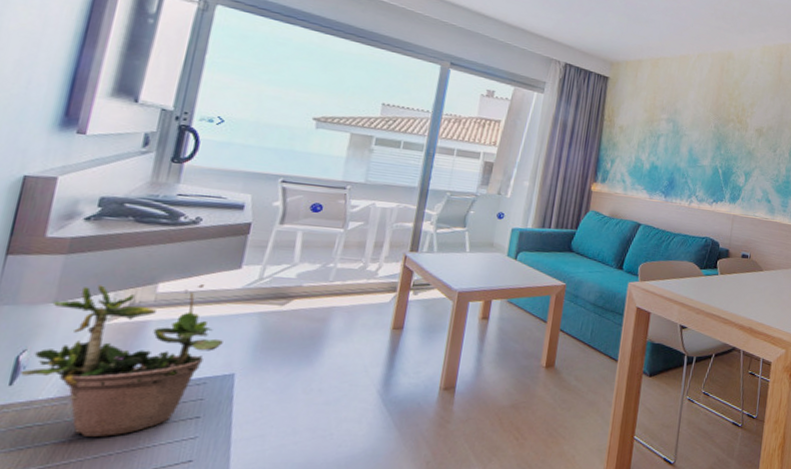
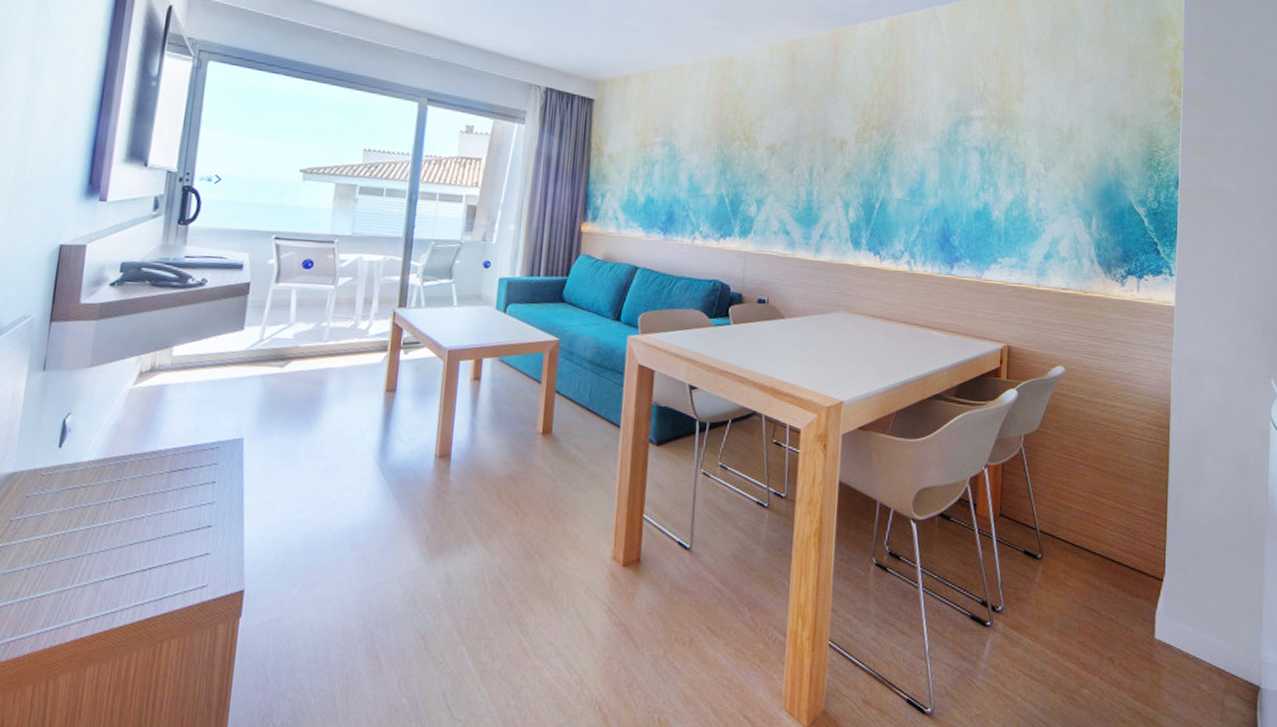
potted plant: present [20,284,223,437] -> none [67,347,232,499]

